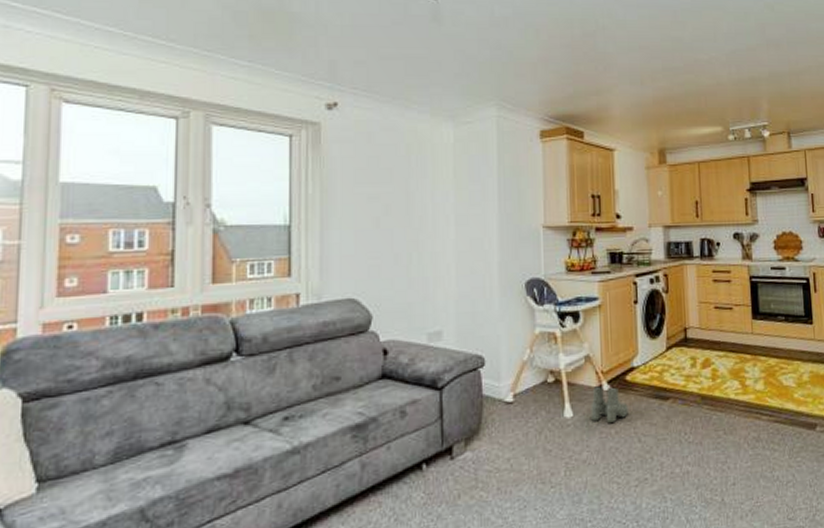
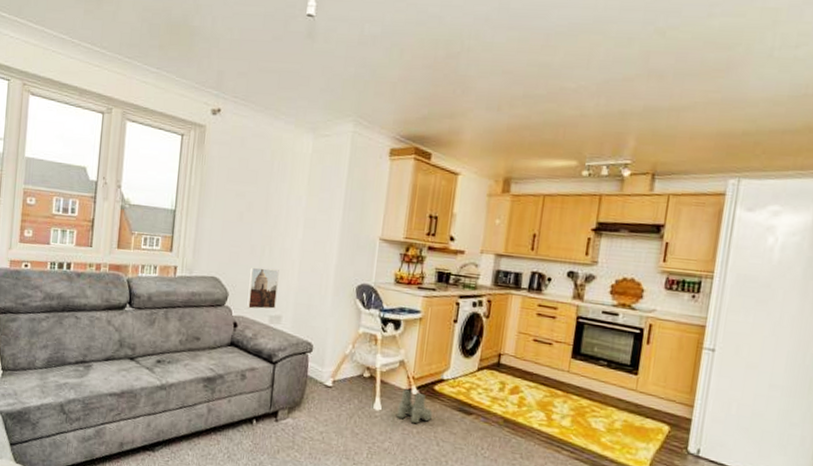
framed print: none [396,278,433,329] -> present [246,267,279,309]

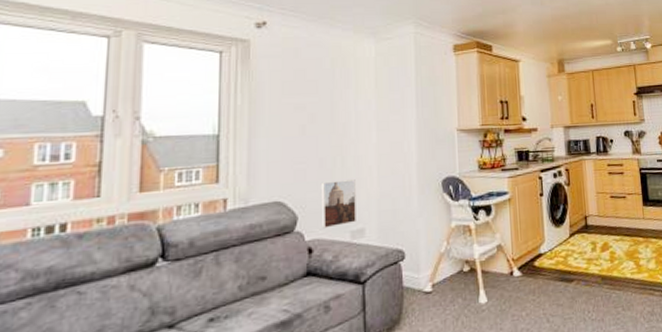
boots: present [397,388,432,424] -> none [503,272,537,307]

